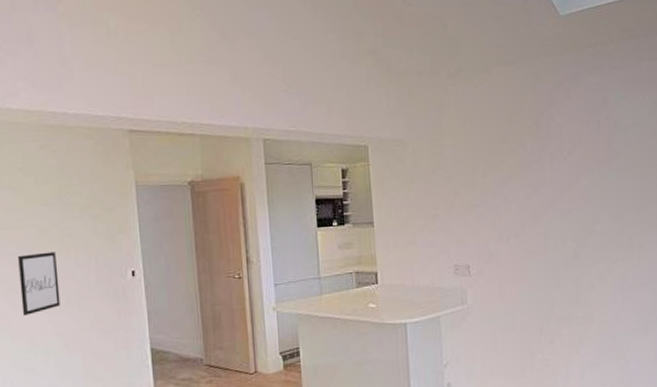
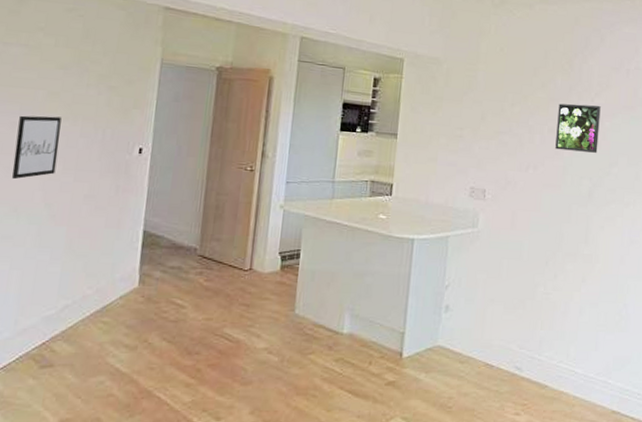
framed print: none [531,163,578,215] -> present [555,103,601,153]

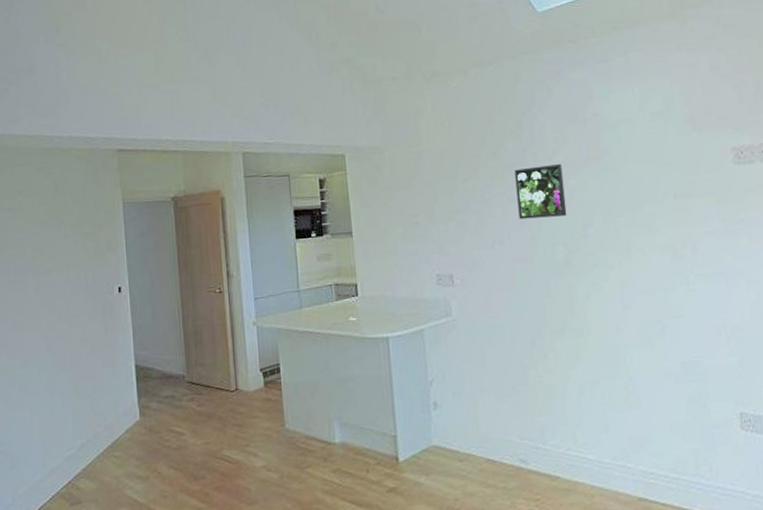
wall art: present [11,115,62,180] -> none [16,269,53,334]

